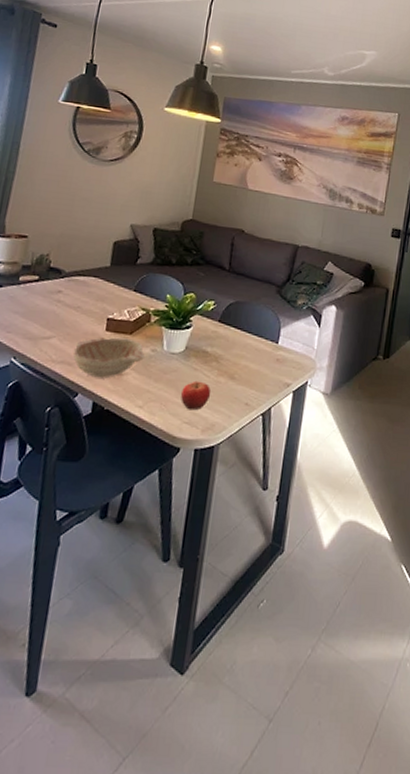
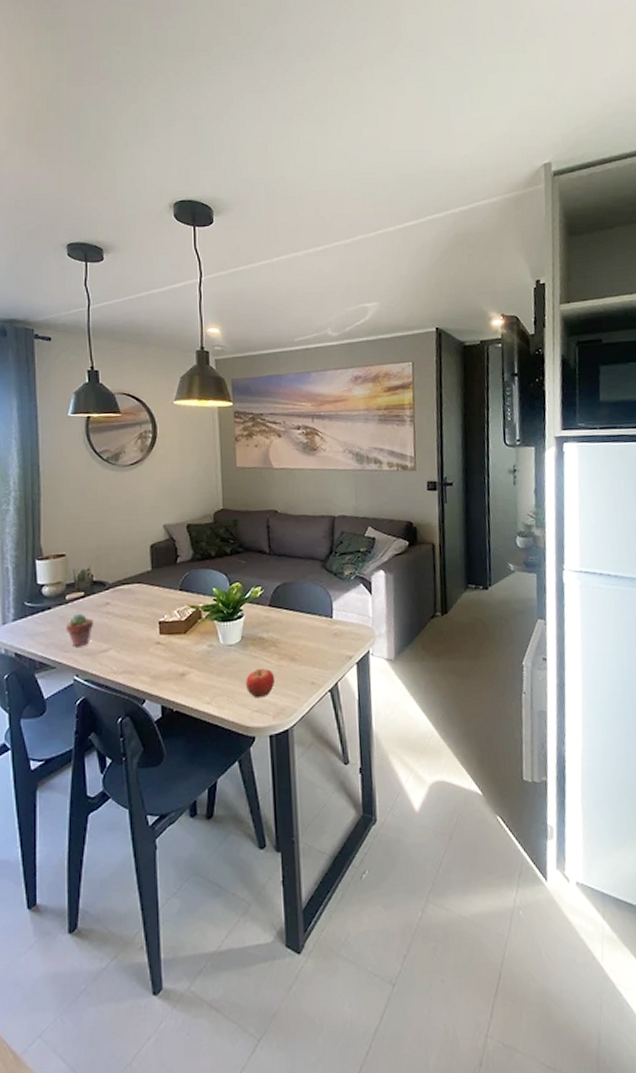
potted succulent: none [13,296,43,330] -> present [66,613,94,648]
decorative bowl: present [72,337,146,378] -> none [132,638,204,682]

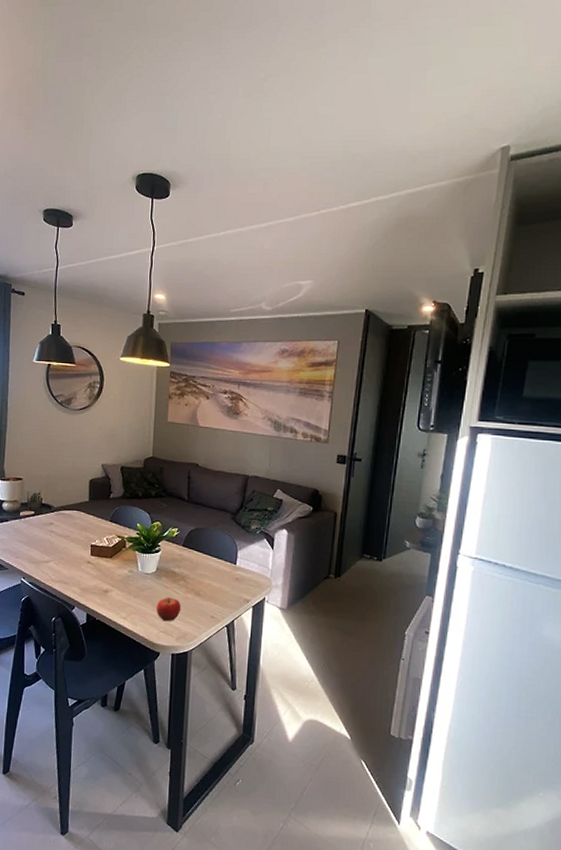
potted succulent: present [66,613,94,648] -> none [18,528,40,556]

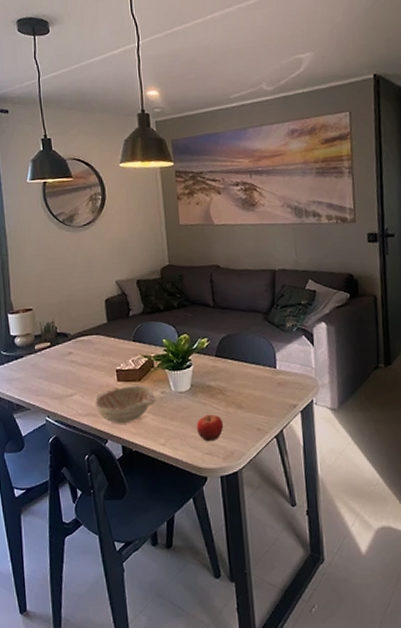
decorative bowl: none [67,561,125,594] -> present [94,385,158,424]

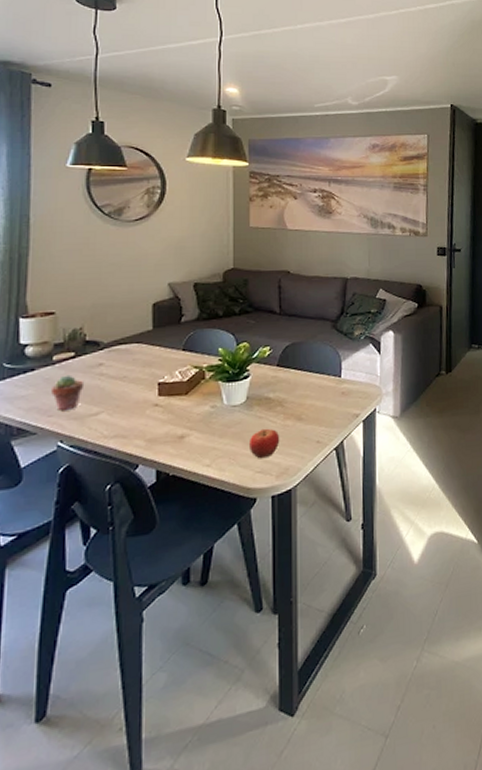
potted succulent: none [37,361,60,392] -> present [51,374,85,411]
decorative bowl: present [94,385,158,424] -> none [126,399,206,445]

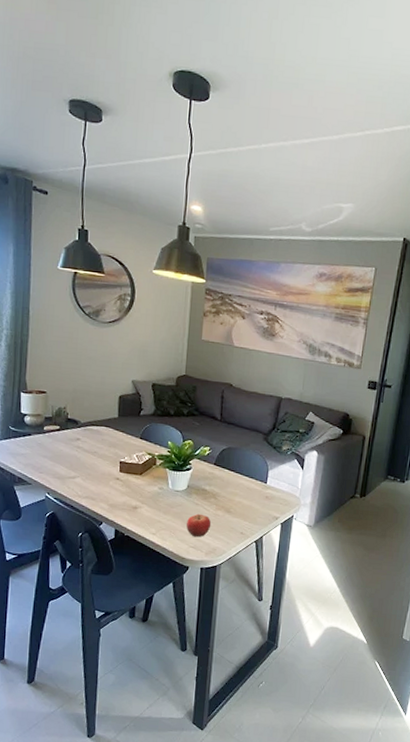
potted succulent: present [51,374,85,411] -> none [42,443,66,471]

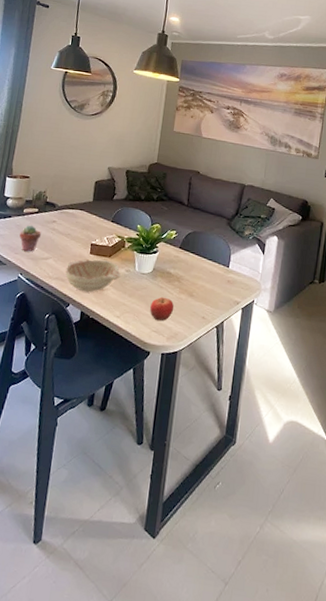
potted succulent: none [42,443,66,471] -> present [19,225,42,252]
decorative bowl: none [94,477,155,511] -> present [65,259,122,292]

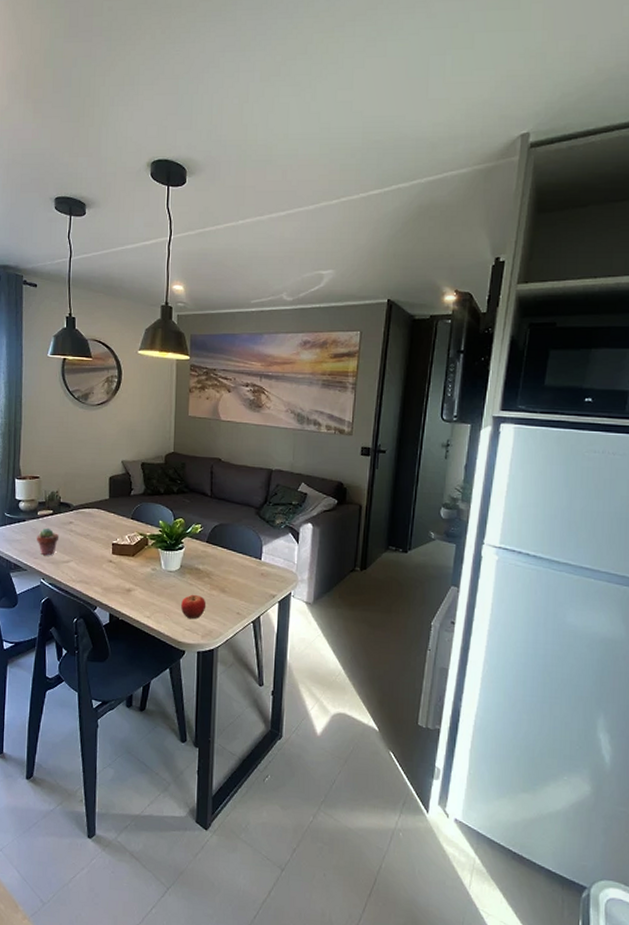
decorative bowl: present [65,259,122,292] -> none [88,559,148,594]

